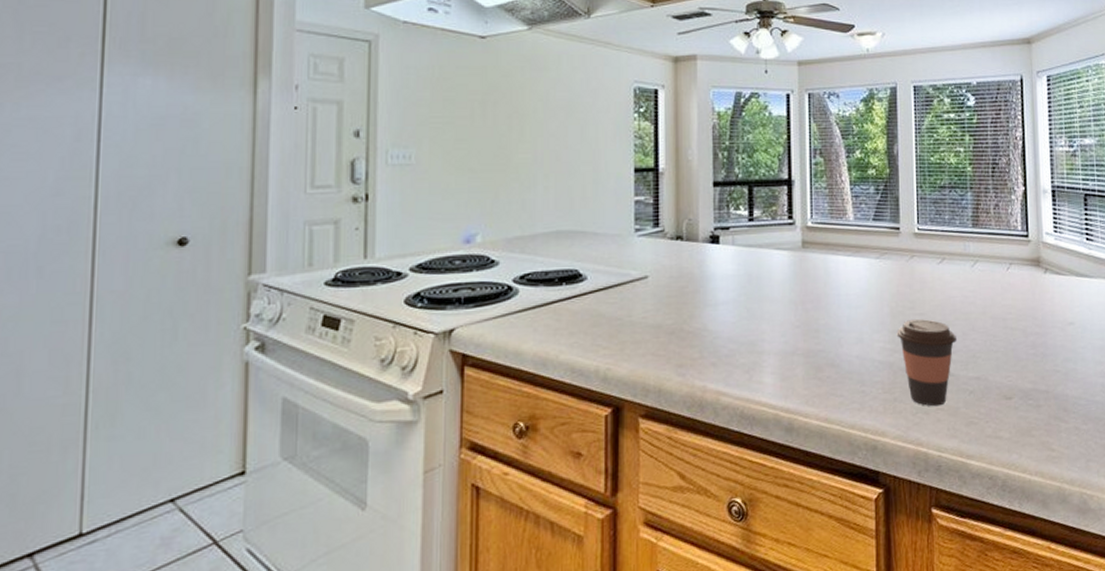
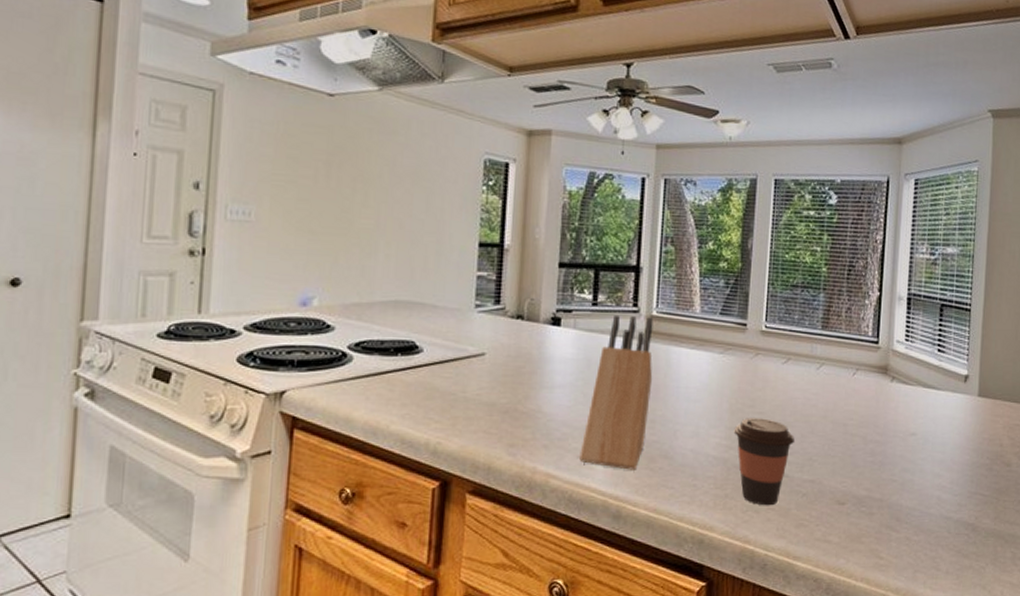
knife block: none [748,228,813,382] -> present [579,314,654,470]

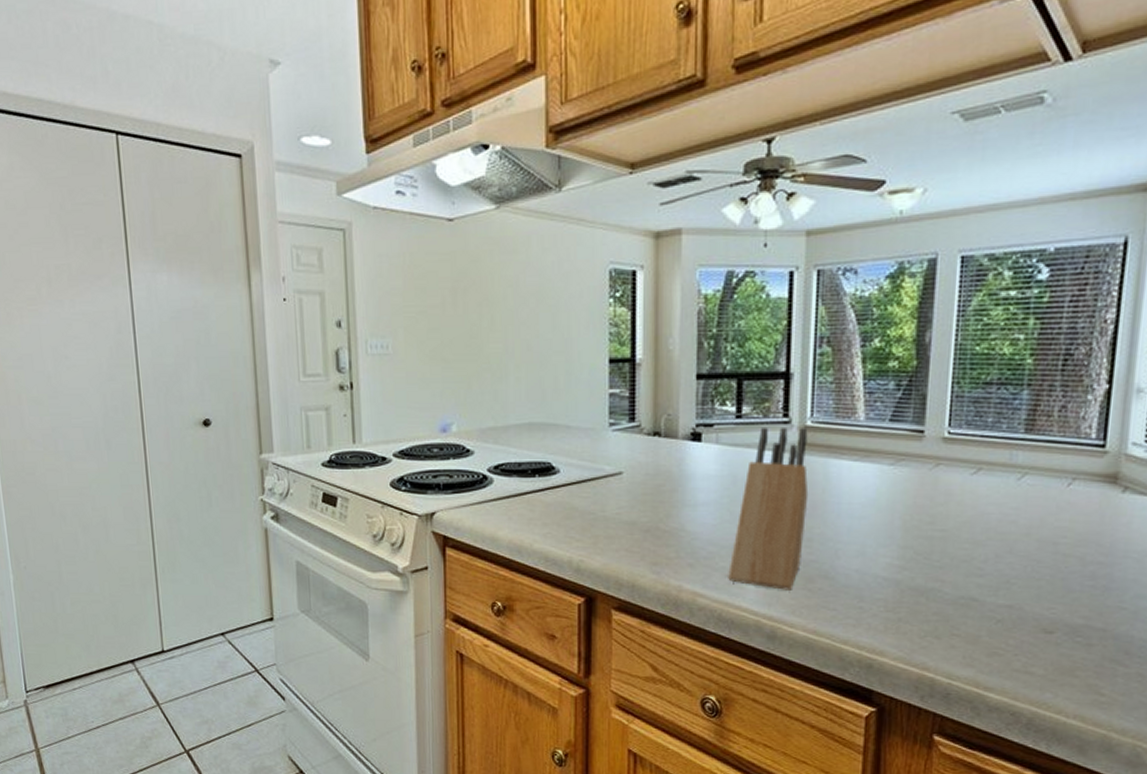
coffee cup: present [734,418,794,506] -> none [908,536,986,632]

